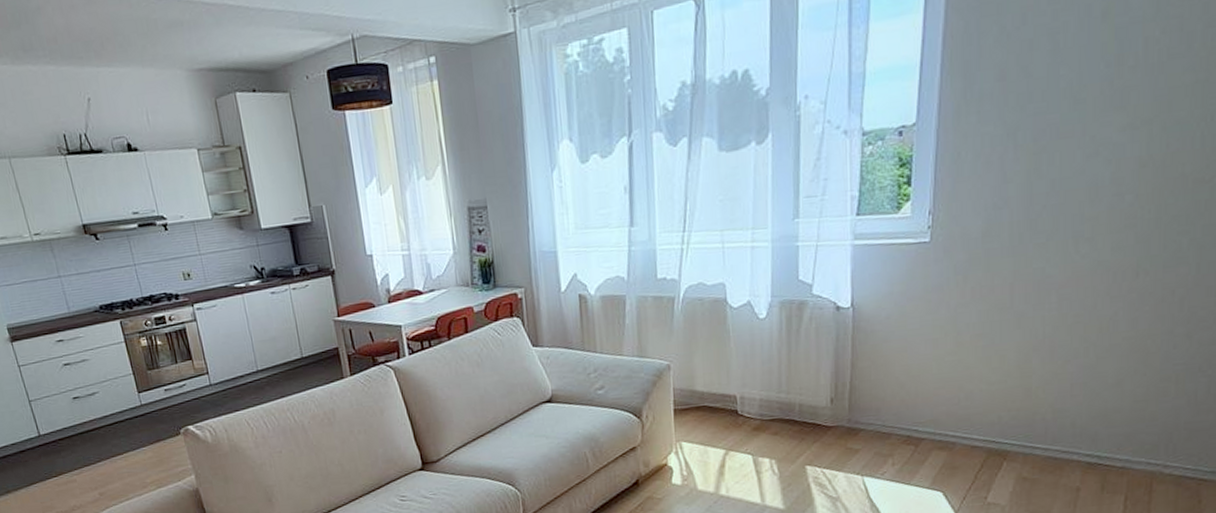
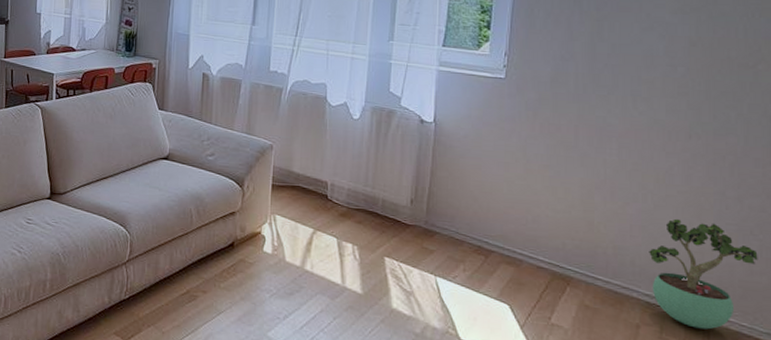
potted plant: none [1090,366,1206,480] -> present [649,218,758,330]

